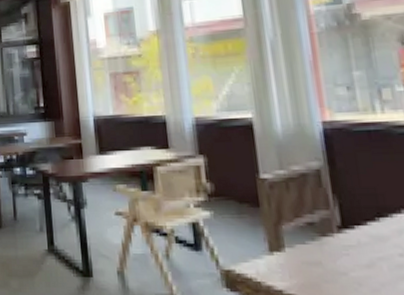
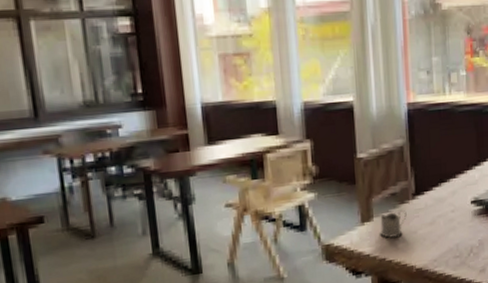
tea glass holder: none [294,243,331,277] -> present [380,209,407,239]

